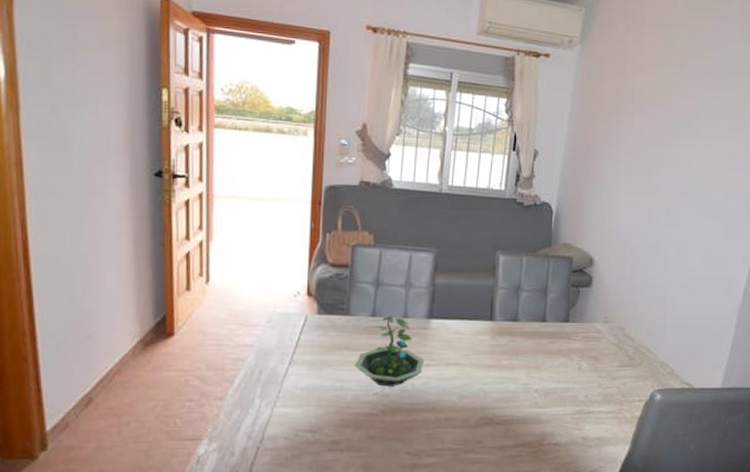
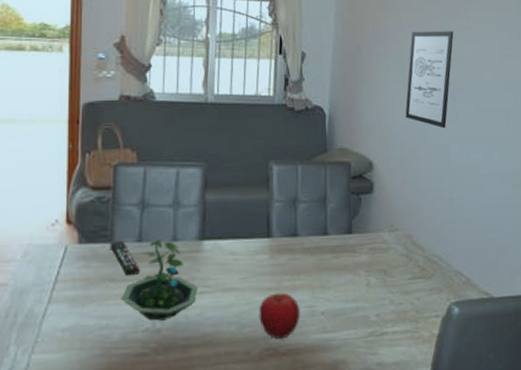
remote control: none [346,314,372,346] -> present [110,241,140,276]
fruit: none [478,370,516,410] -> present [259,292,301,339]
wall art: none [628,136,683,231] -> present [405,31,454,129]

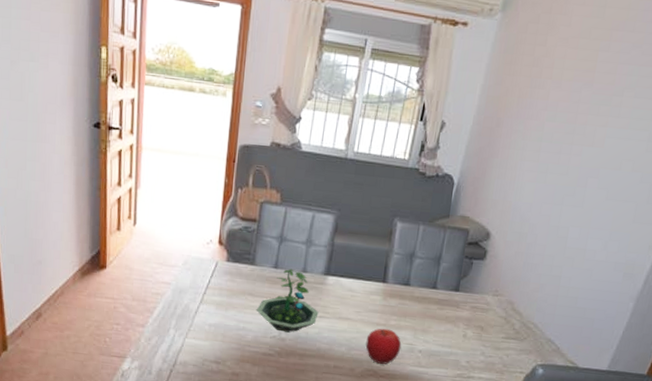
remote control: present [110,241,140,276] -> none [251,264,273,294]
wall art: present [405,31,454,129] -> none [531,112,601,212]

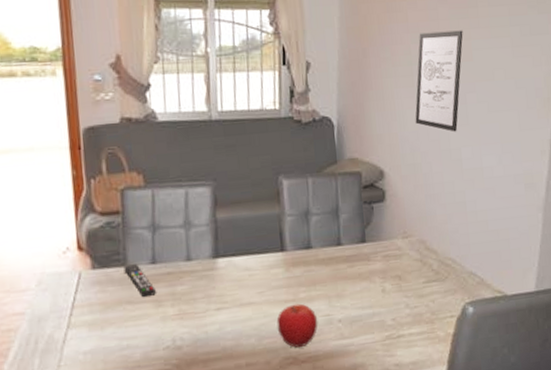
remote control: none [251,264,273,294] -> present [124,264,156,298]
terrarium: present [256,268,319,333] -> none [139,260,216,339]
wall art: none [531,112,601,212] -> present [415,30,463,132]

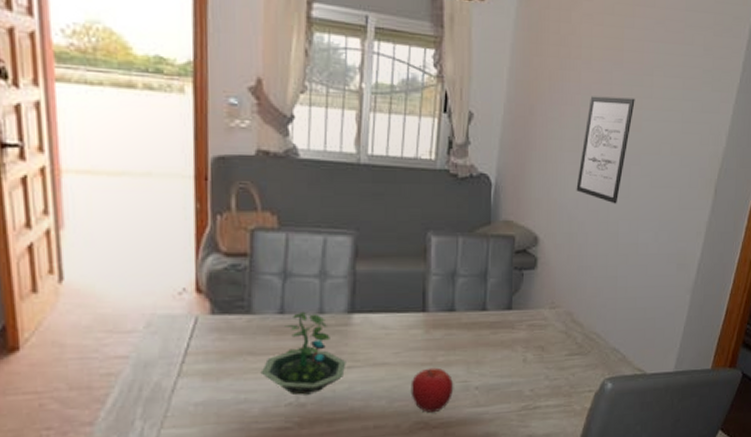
remote control: present [124,264,156,298] -> none [247,312,282,350]
terrarium: none [139,260,216,339] -> present [260,311,346,395]

